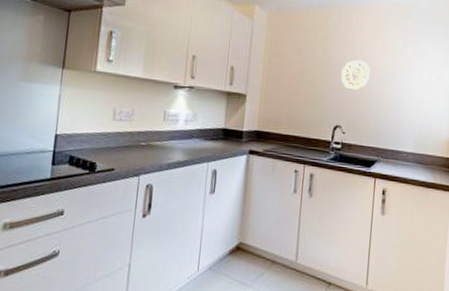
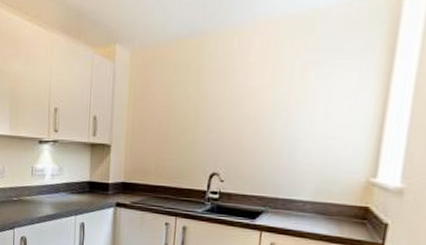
decorative plate: present [341,59,370,91] -> none [218,94,256,131]

